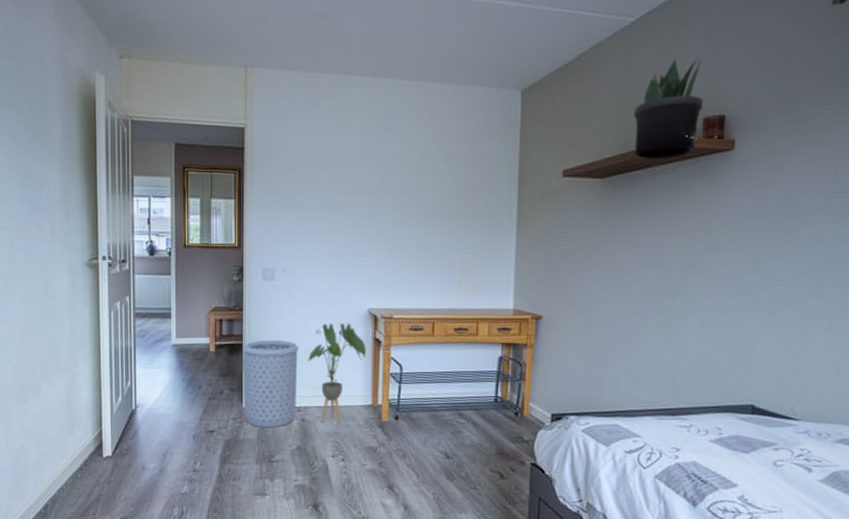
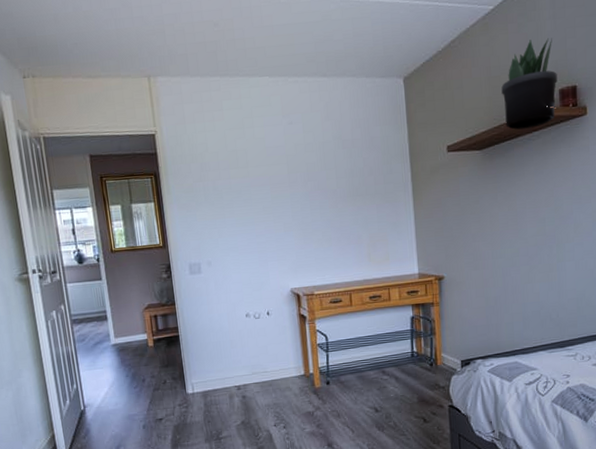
laundry basket: present [243,340,299,428] -> none [180,327,237,410]
house plant: present [307,323,366,423] -> none [240,303,294,397]

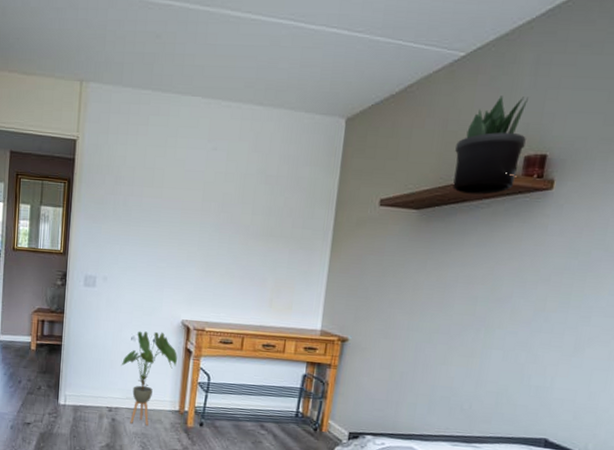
house plant: none [240,303,294,397] -> present [121,331,177,425]

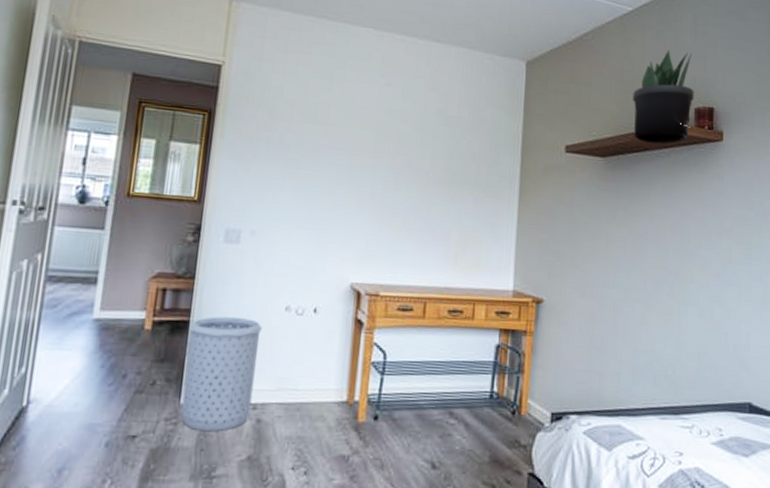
laundry basket: none [59,342,115,425] -> present [181,316,263,432]
house plant: present [121,331,177,425] -> none [270,298,345,425]

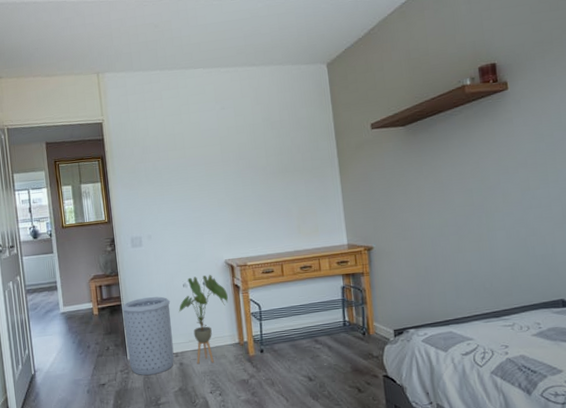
house plant: none [270,298,345,425] -> present [178,274,228,364]
planter: present [633,50,694,144] -> none [421,21,476,106]

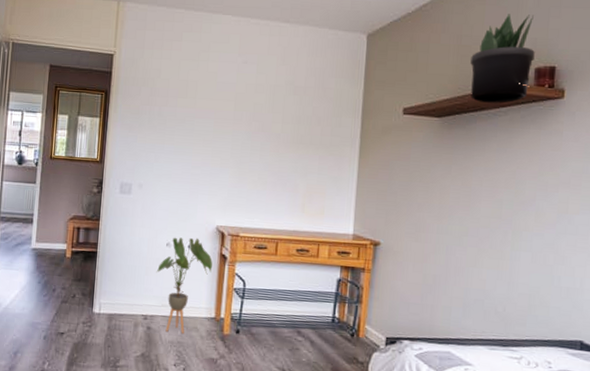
laundry basket: present [122,296,175,376] -> none [93,249,150,334]
planter: none [421,21,476,106] -> present [470,14,535,104]

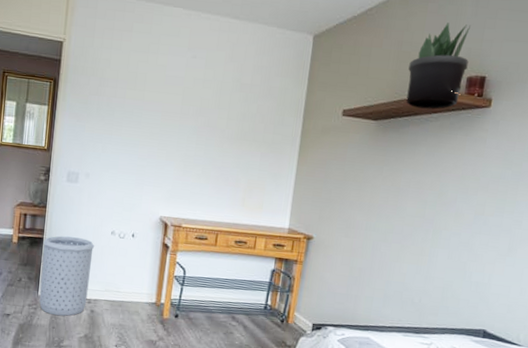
laundry basket: none [93,249,150,334] -> present [39,236,95,316]
house plant: present [156,237,213,333] -> none [100,226,155,317]

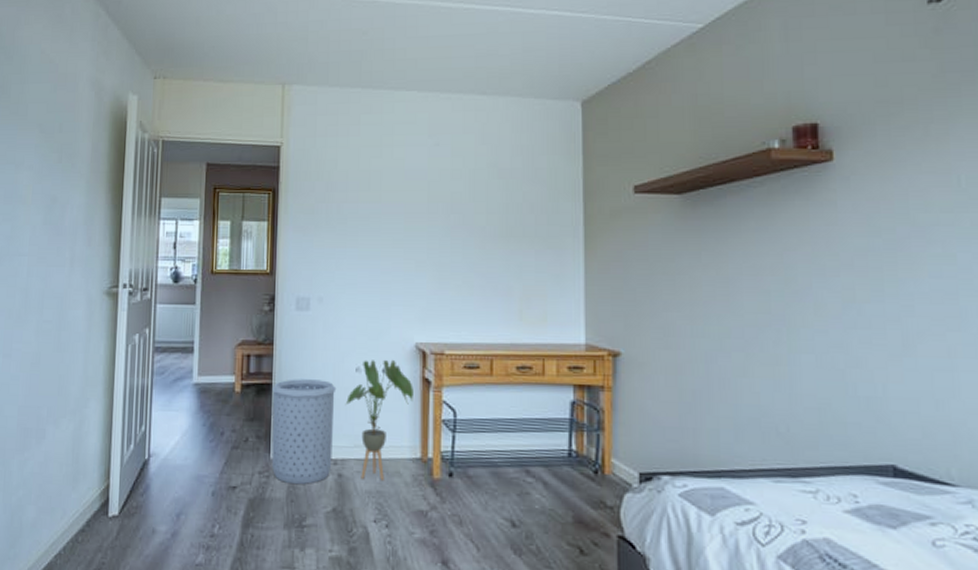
house plant: none [100,226,155,317] -> present [345,359,413,480]
planter: present [406,22,471,110] -> none [711,64,790,173]

